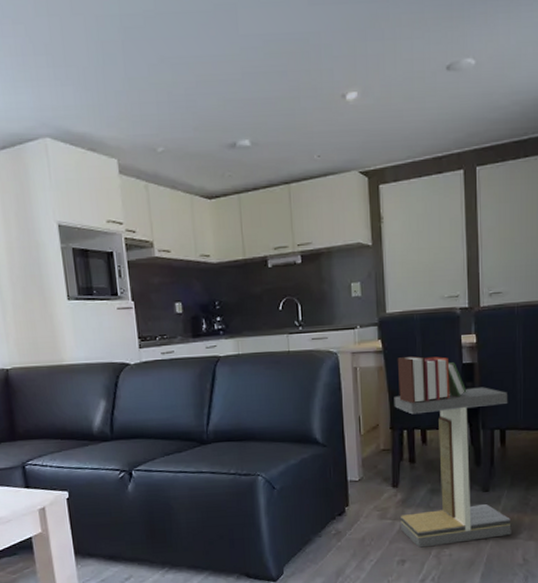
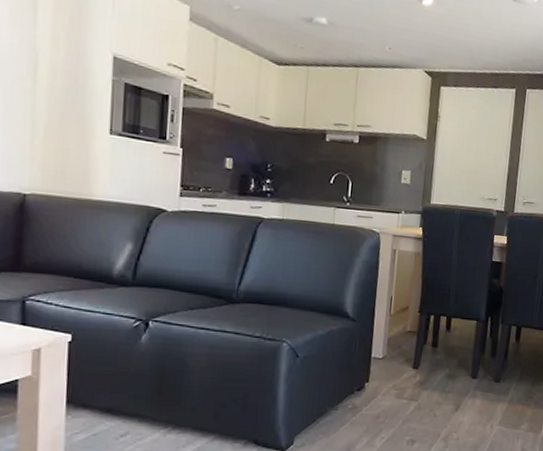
side table: present [394,387,512,548] -> none [415,282,527,430]
books: present [397,355,467,404] -> none [431,246,493,292]

